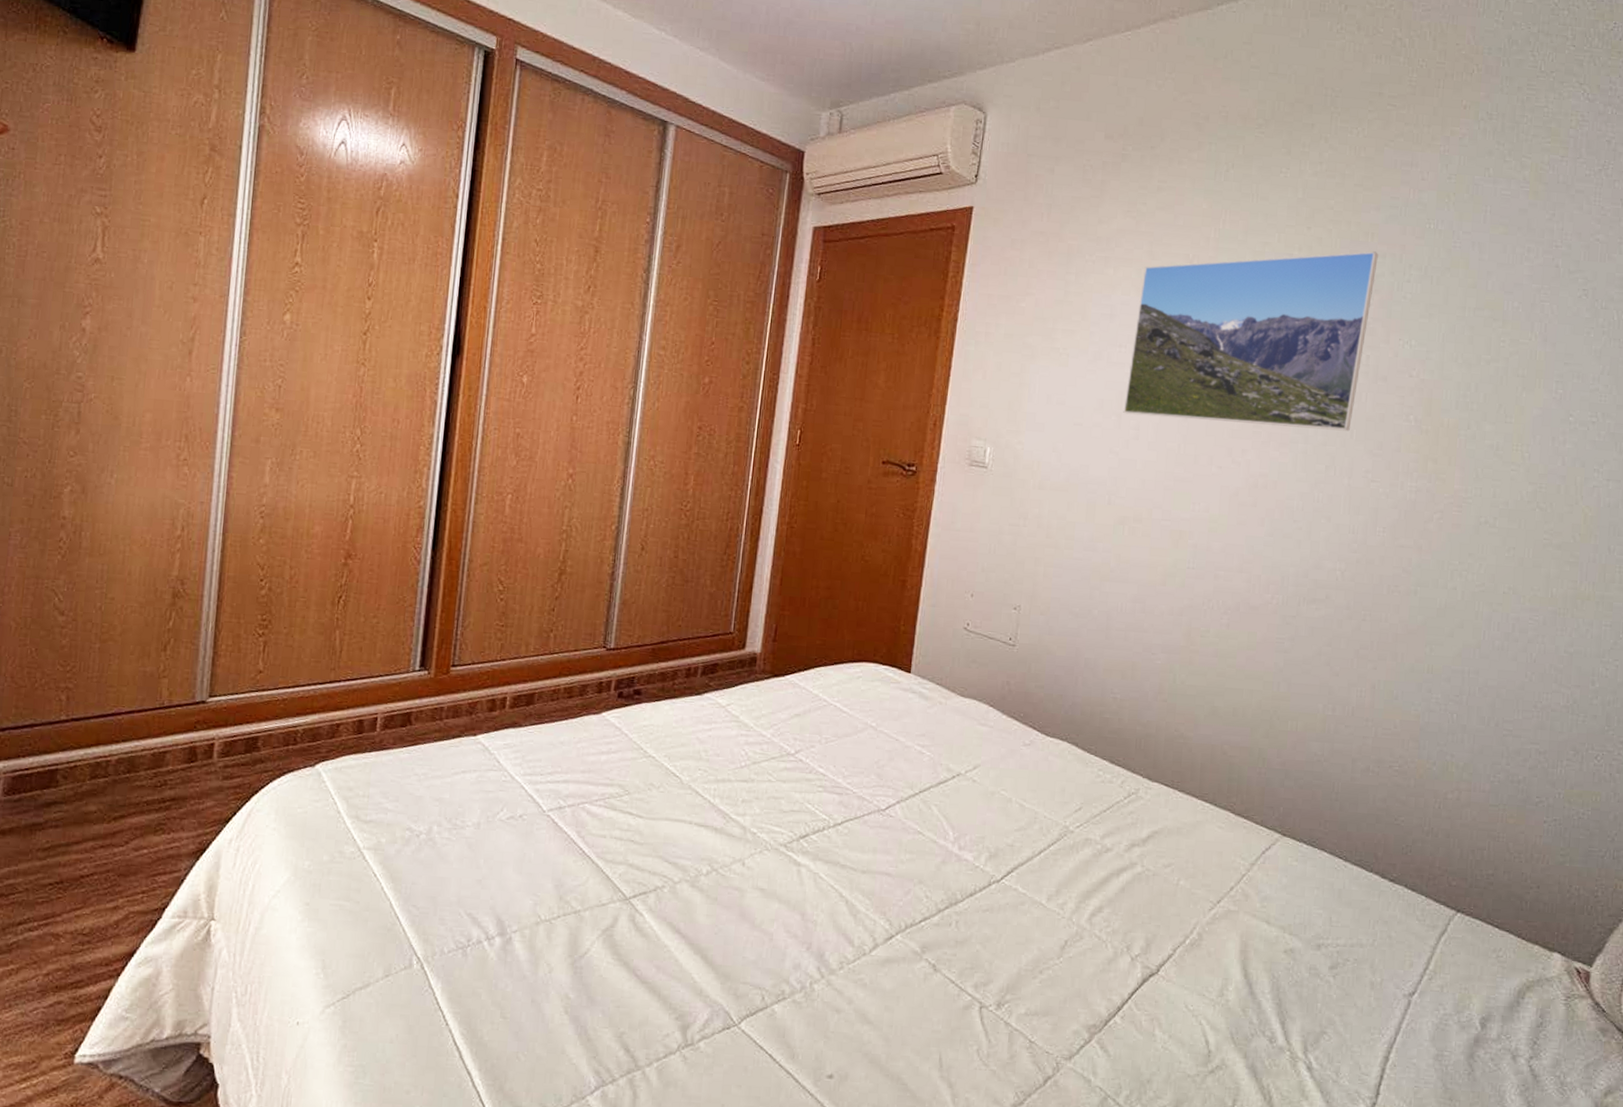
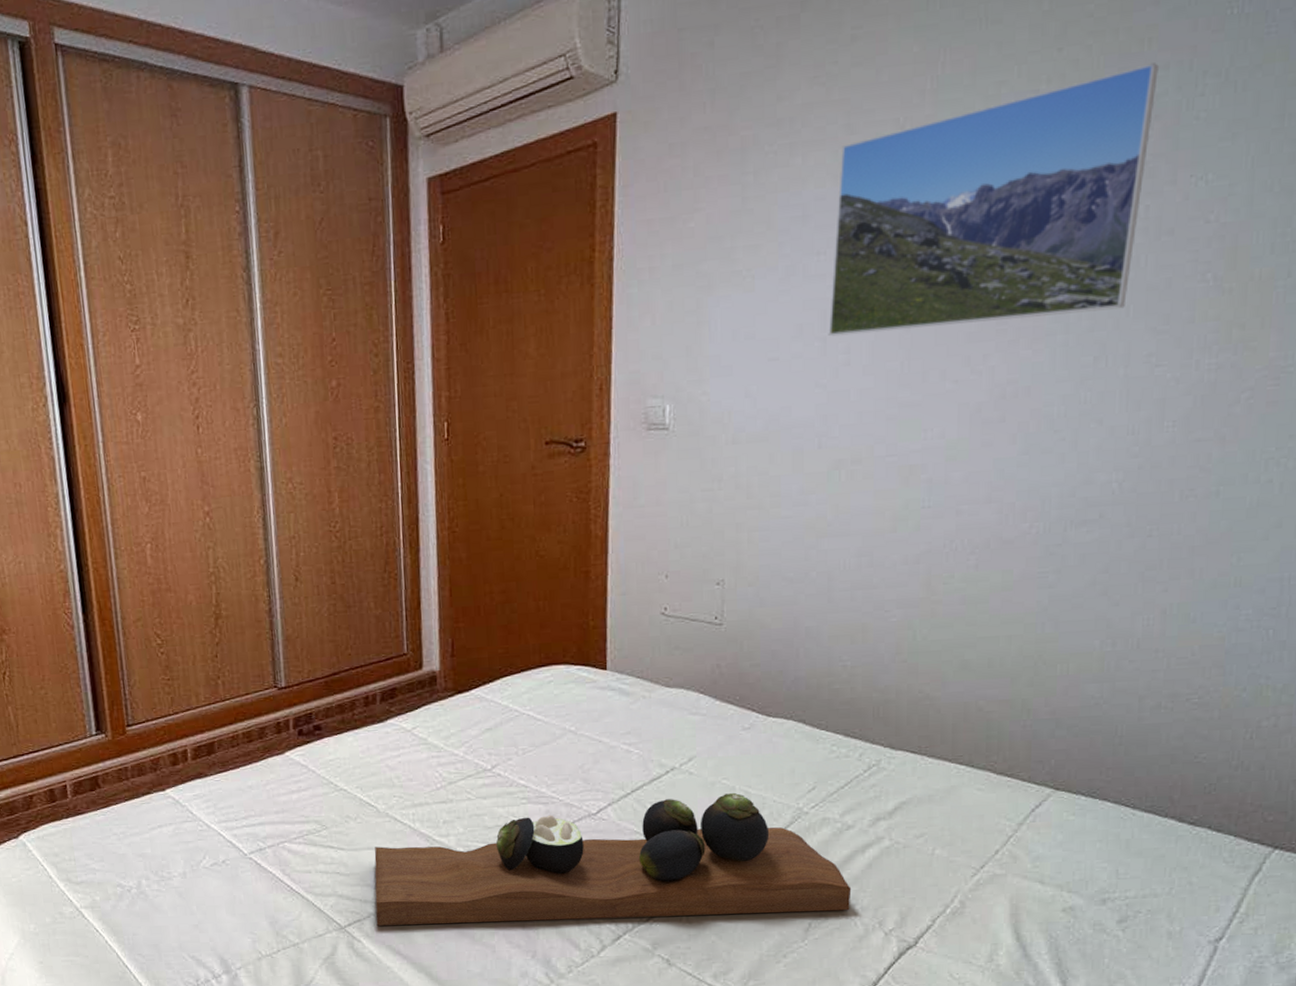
decorative tray: none [661,803,1106,932] -> present [374,792,852,926]

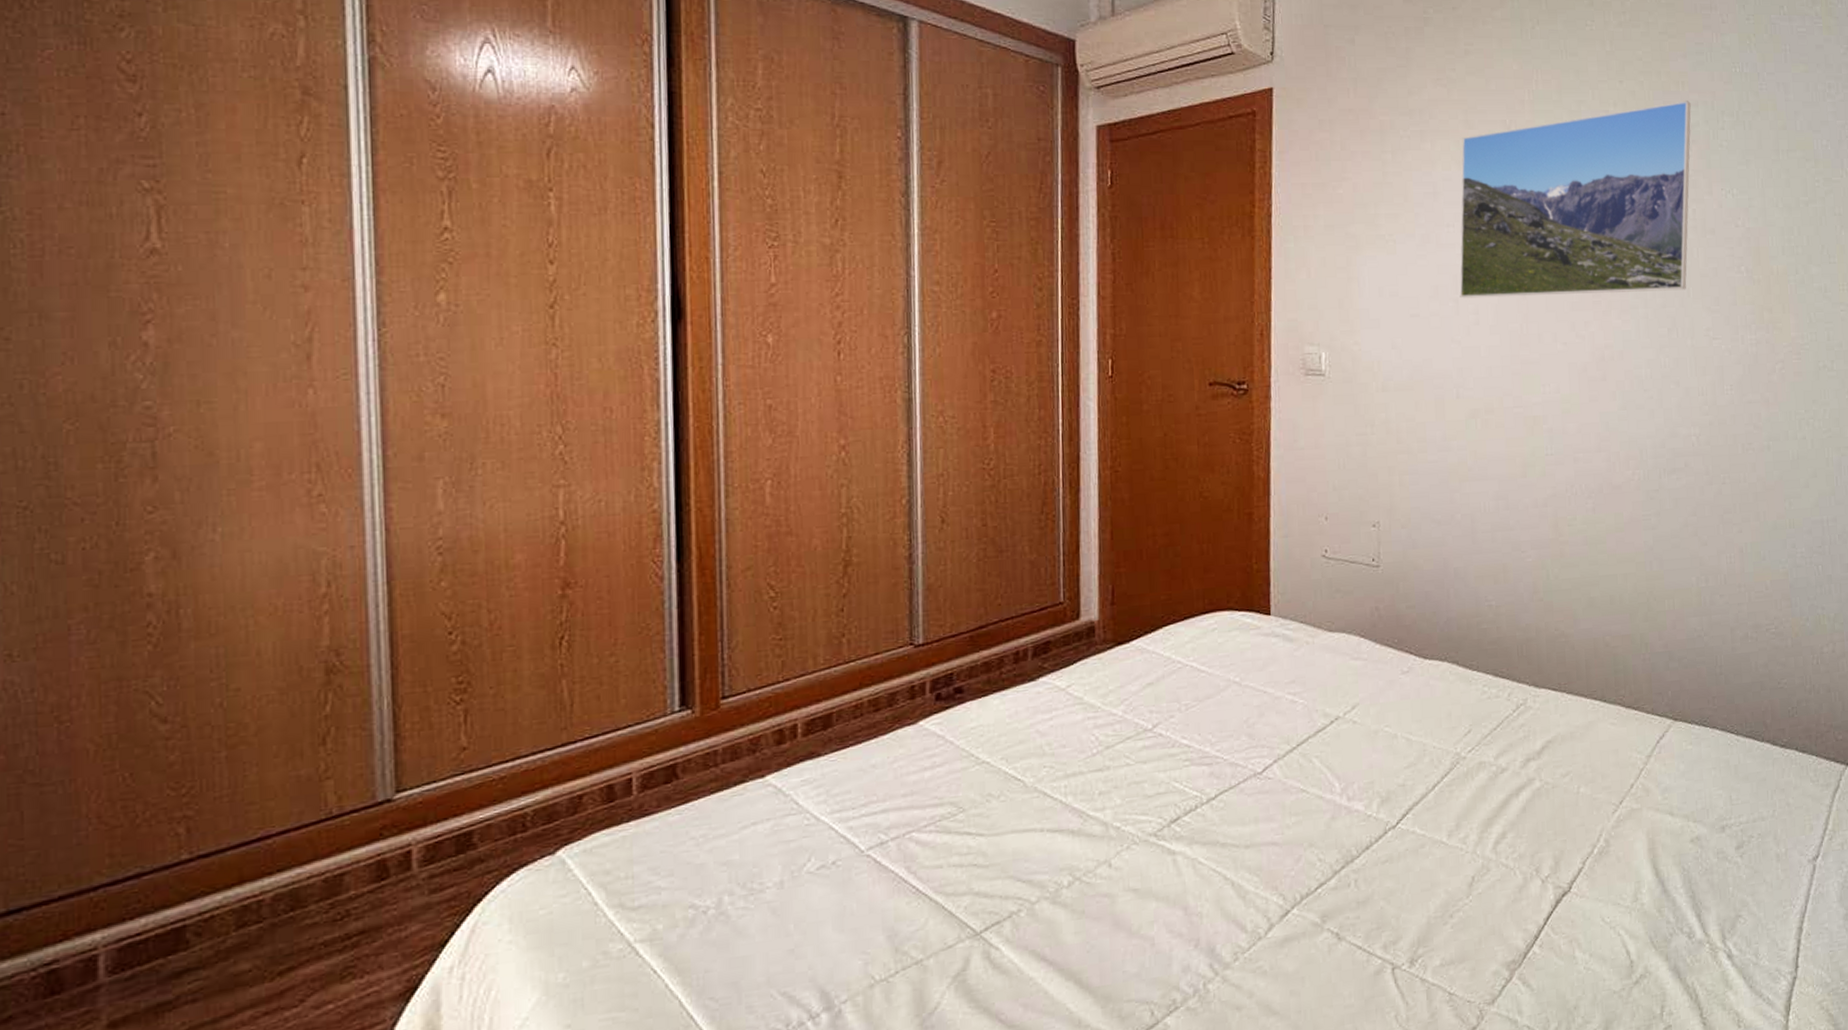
decorative tray: present [374,792,852,926] -> none [1018,740,1509,927]

